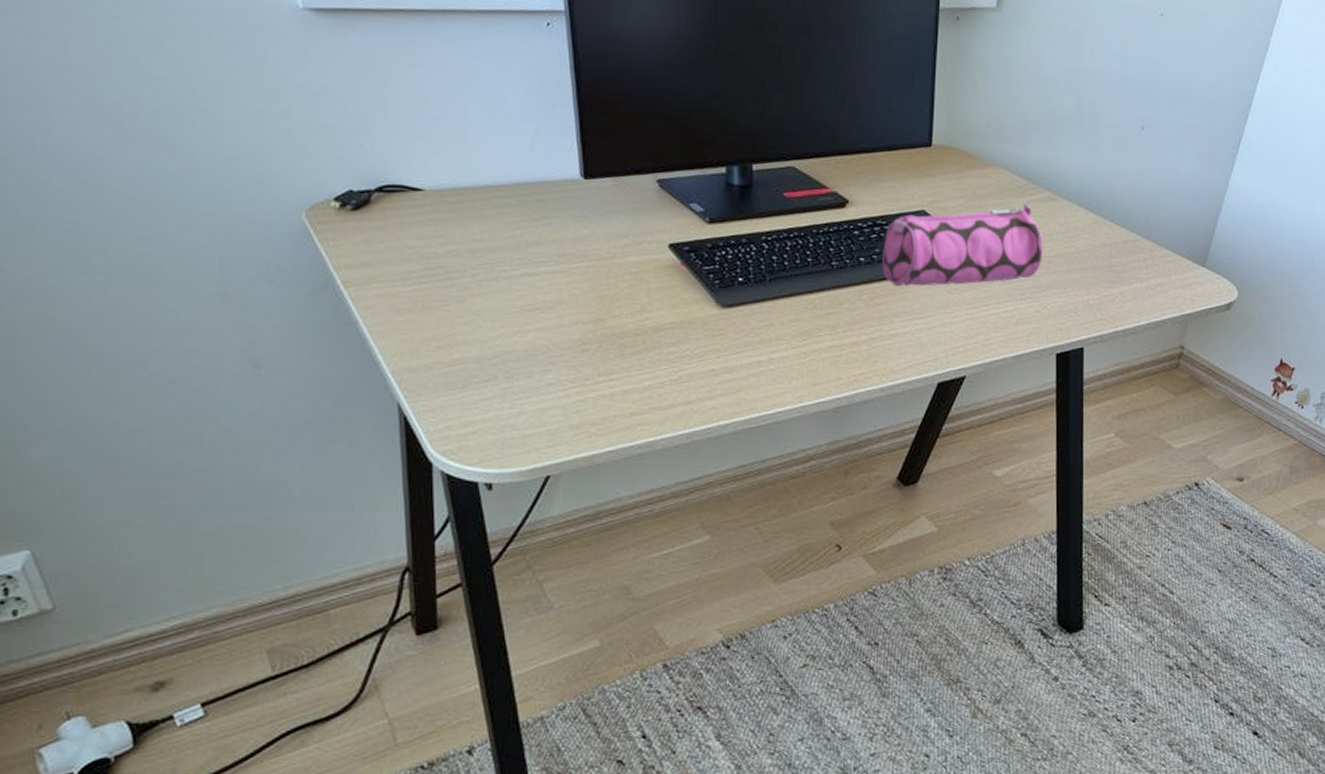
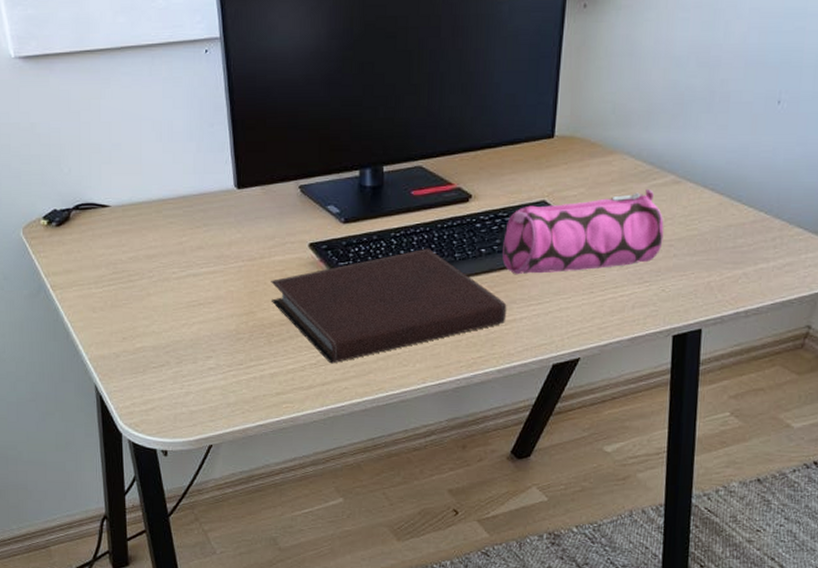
notebook: none [624,254,889,380] -> present [271,248,507,364]

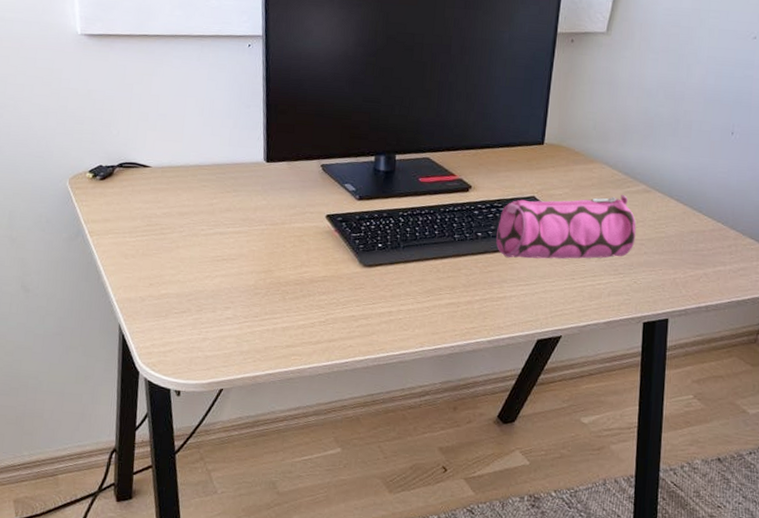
notebook: present [271,248,507,364] -> none [289,228,499,323]

